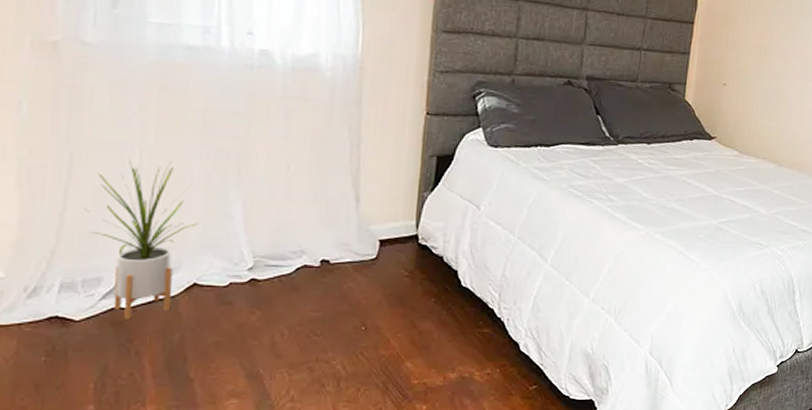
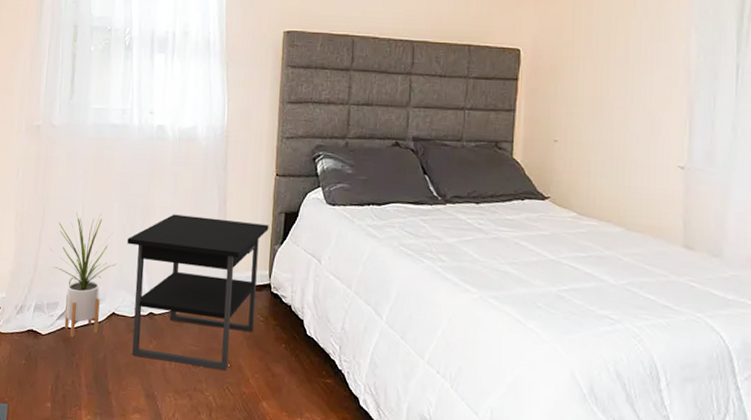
nightstand: none [214,160,417,335] -> present [127,214,269,371]

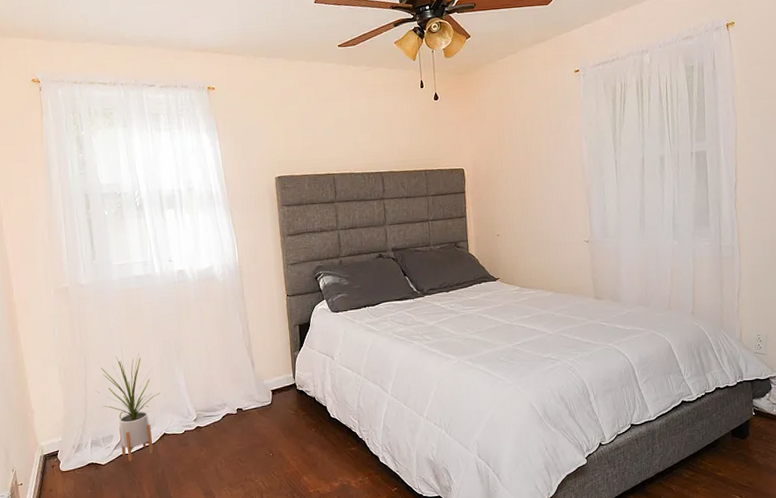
nightstand: present [127,214,269,371] -> none [167,337,288,464]

